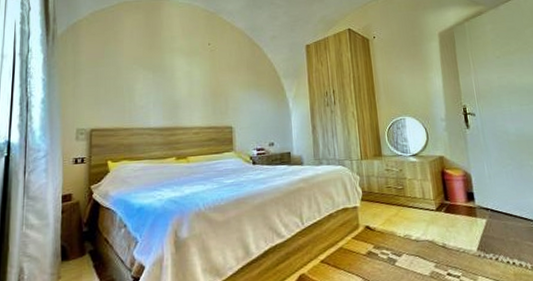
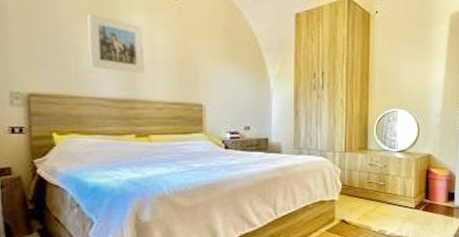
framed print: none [140,61,184,105] -> present [87,13,145,74]

